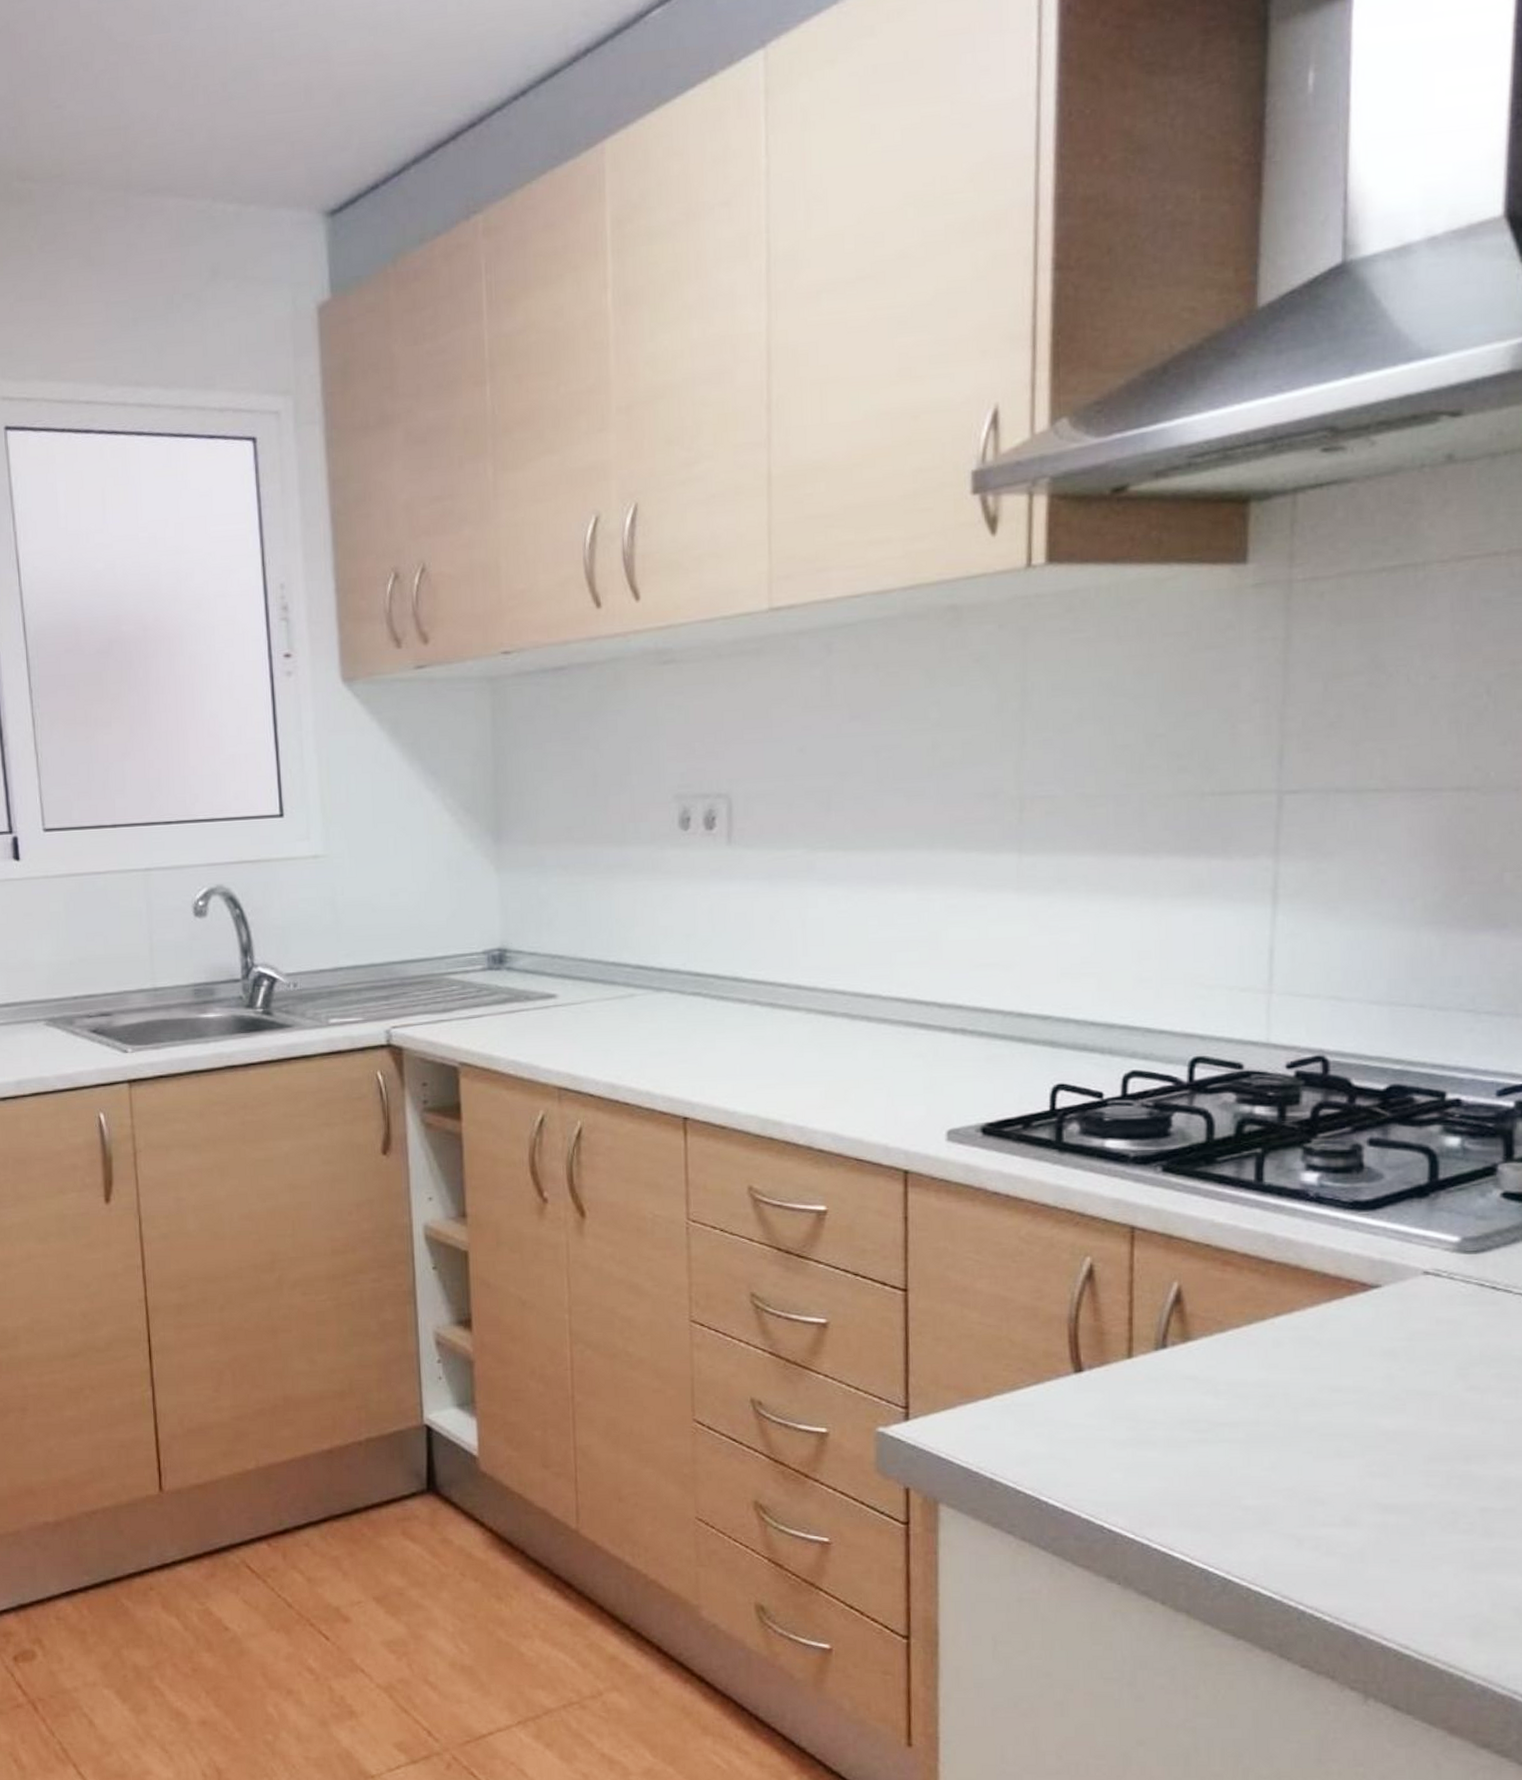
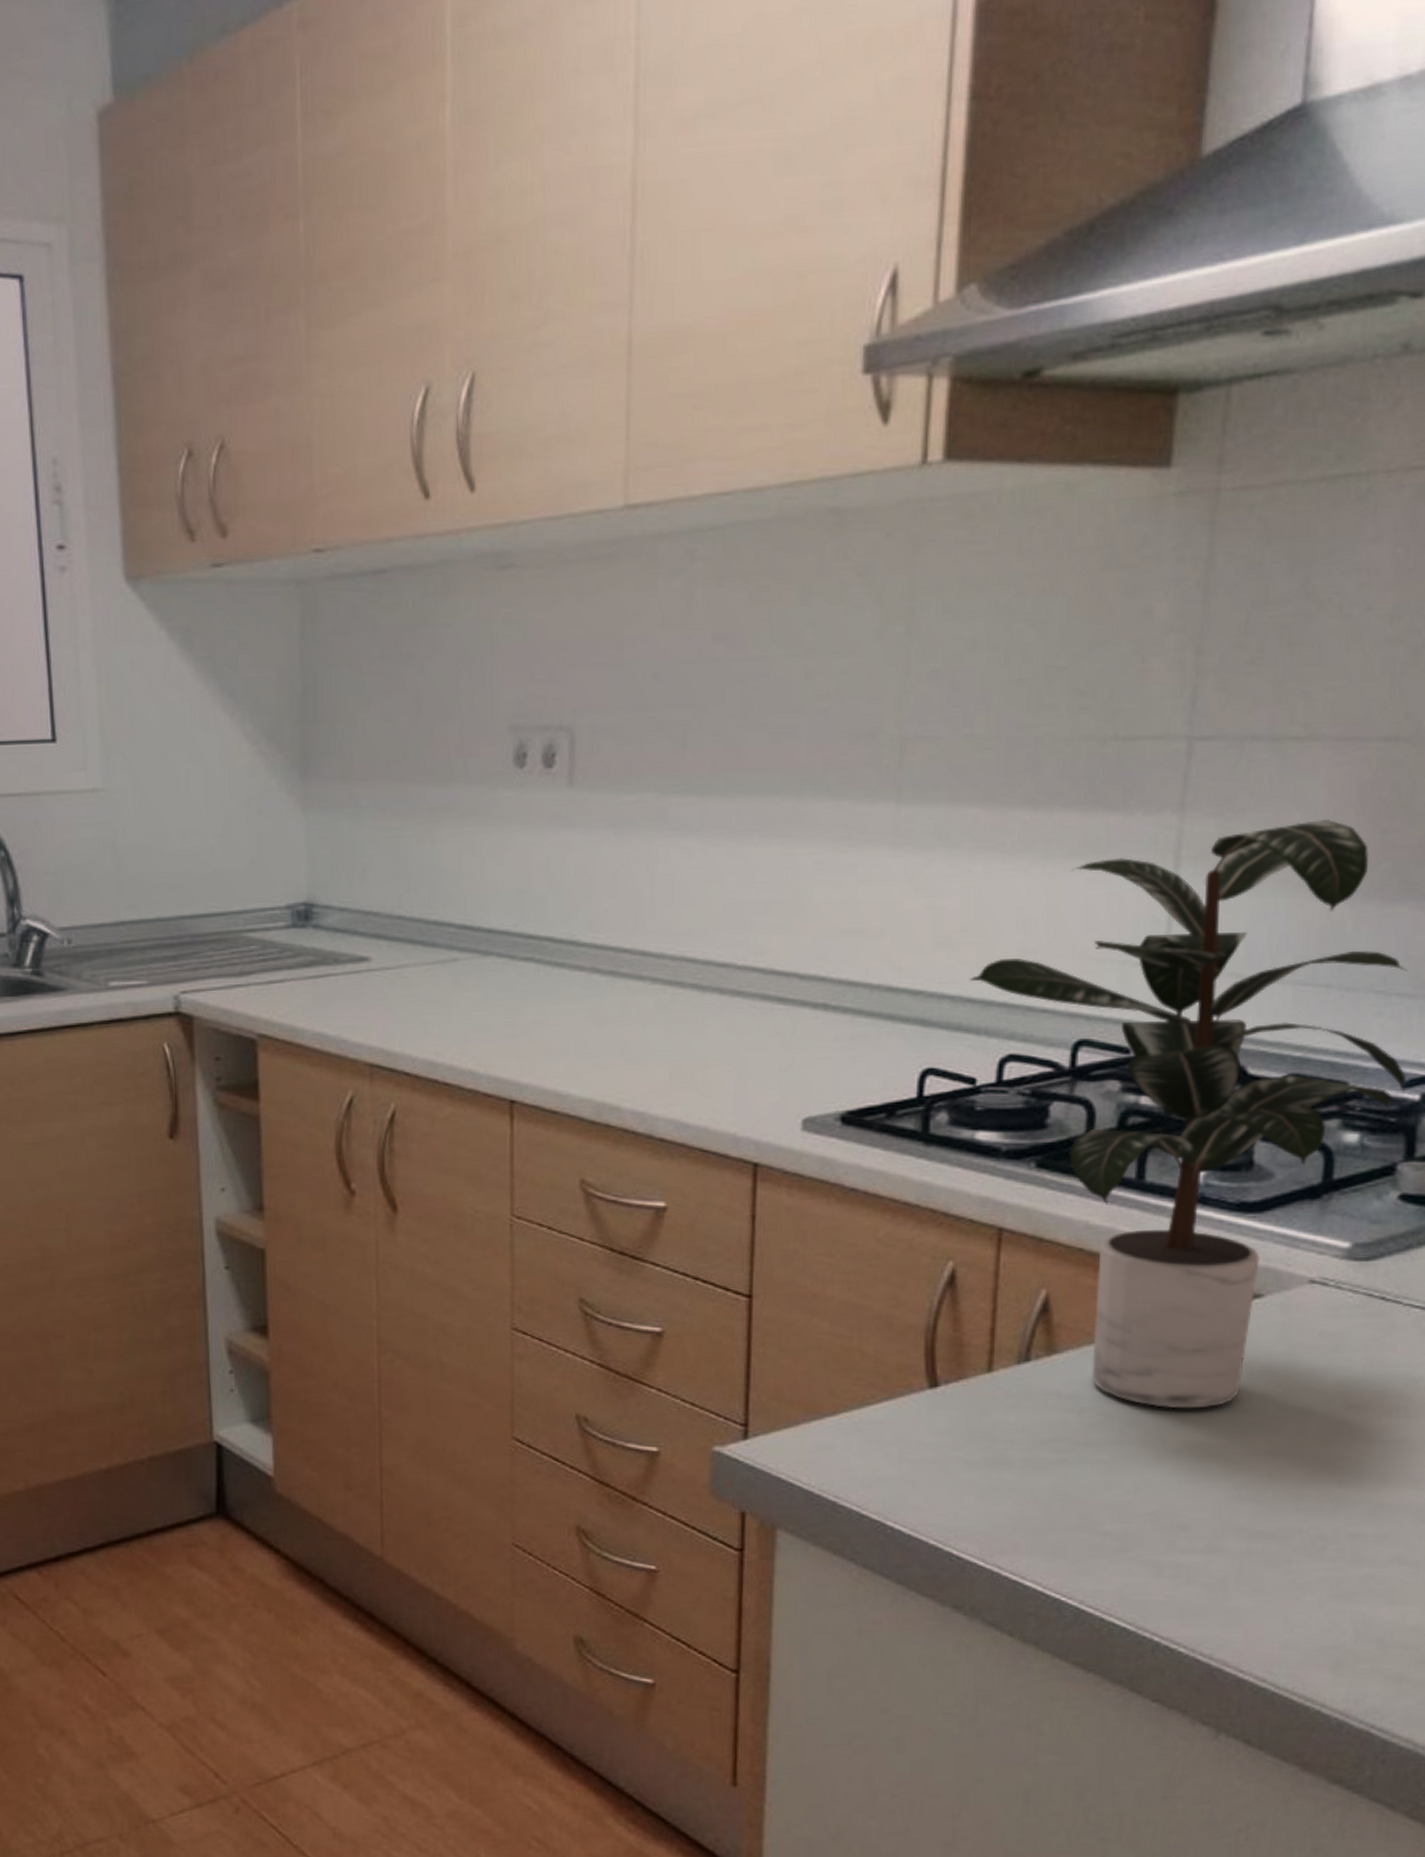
potted plant: none [1092,860,1501,1391] -> present [969,820,1408,1409]

